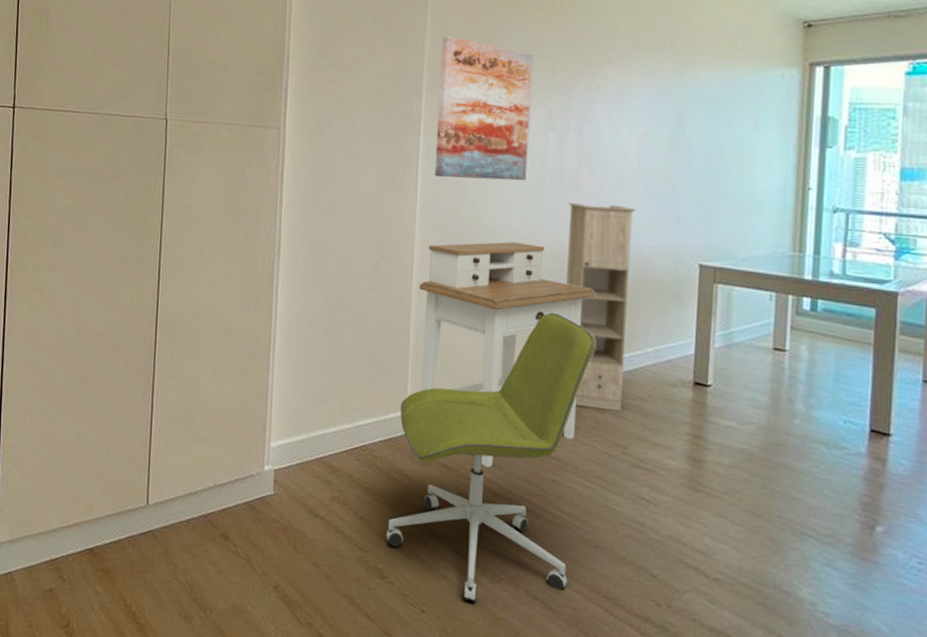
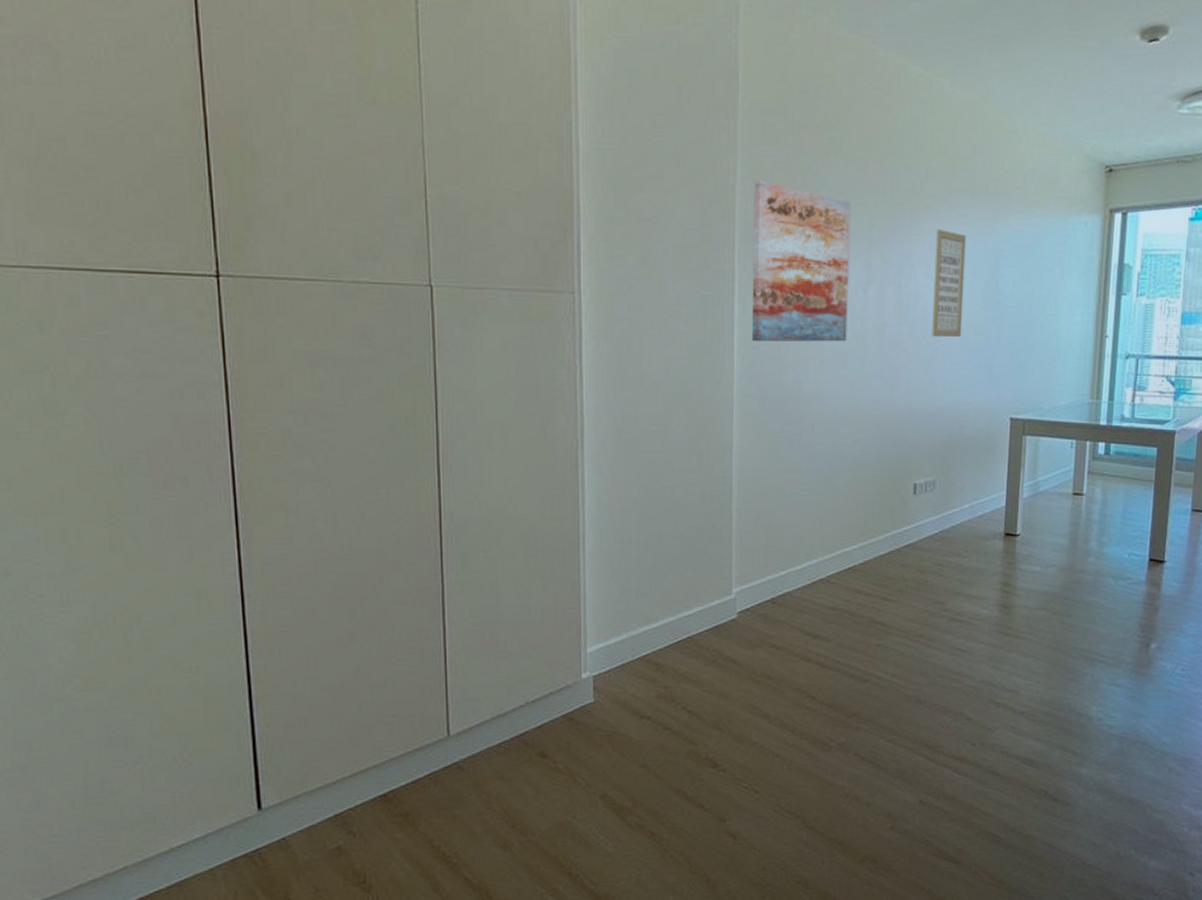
office chair: present [385,312,597,603] -> none [716,478,917,774]
desk: present [419,241,595,468] -> none [740,408,915,642]
storage cabinet: present [566,202,636,412] -> none [888,362,953,570]
wall art: none [613,80,651,183] -> present [931,229,967,338]

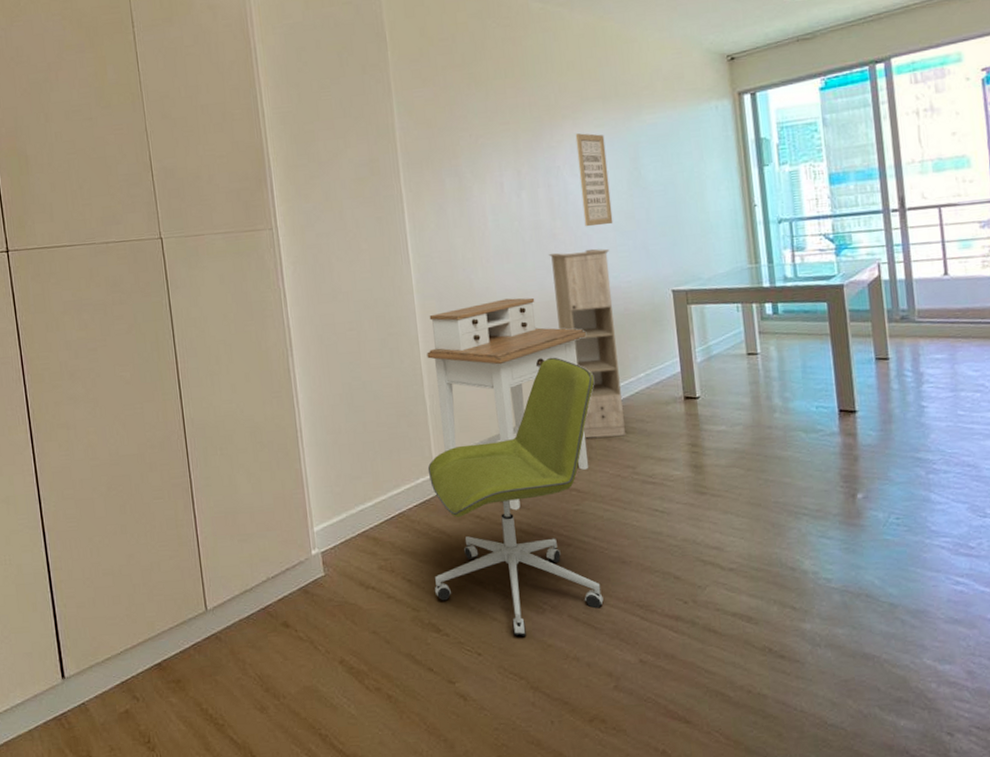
office chair: none [716,478,917,774] -> present [427,357,604,636]
desk: none [740,408,915,642] -> present [427,297,589,511]
wall art: present [751,180,851,342] -> none [409,116,508,251]
storage cabinet: none [888,362,953,570] -> present [548,248,625,439]

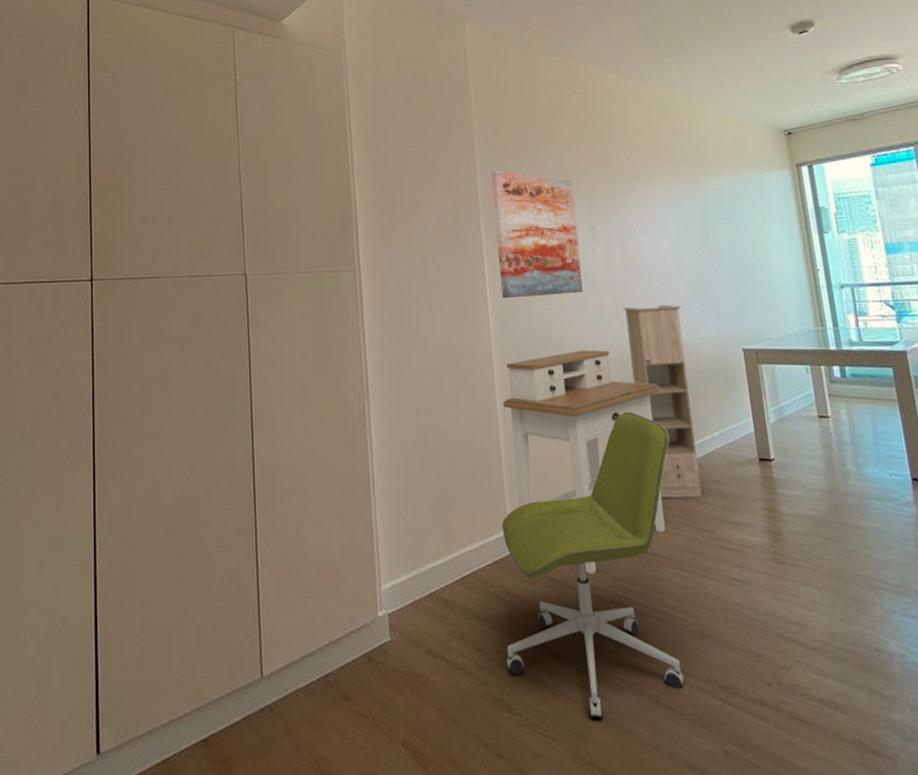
wall art: none [409,116,508,251] -> present [491,170,583,299]
wall art: present [575,133,613,227] -> none [646,194,684,283]

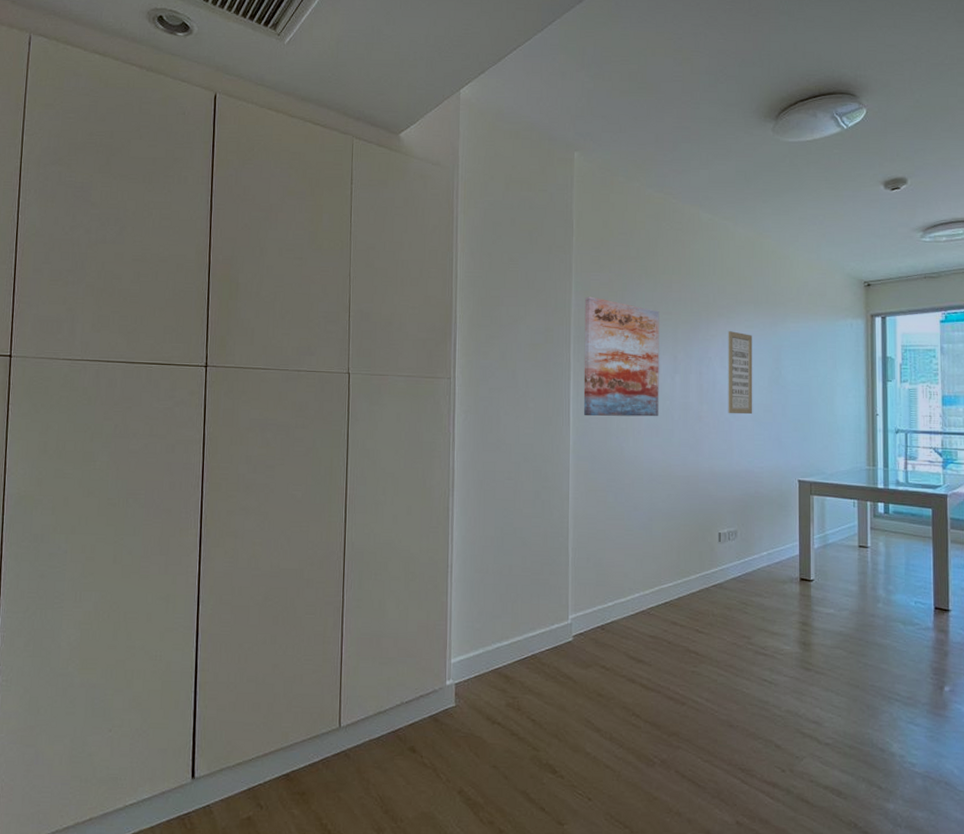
office chair: present [501,411,684,719] -> none [555,527,722,786]
desk: present [503,350,666,574] -> none [575,469,719,665]
storage cabinet: present [623,304,702,499] -> none [693,433,747,608]
wall art: none [646,194,684,283] -> present [728,331,753,415]

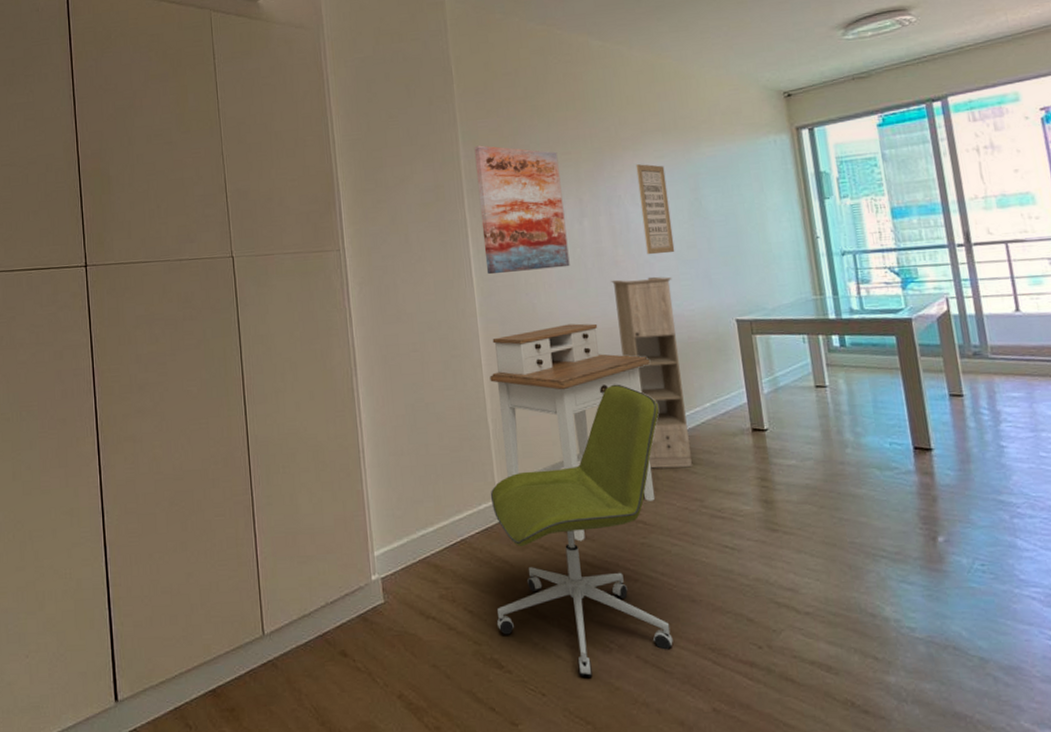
office chair: none [555,527,722,786] -> present [490,384,673,677]
desk: none [575,469,719,665] -> present [490,323,656,542]
storage cabinet: none [693,433,747,608] -> present [611,276,692,469]

